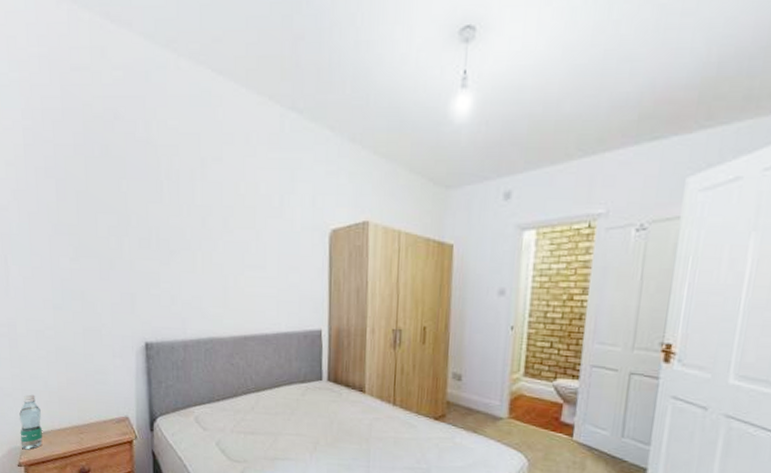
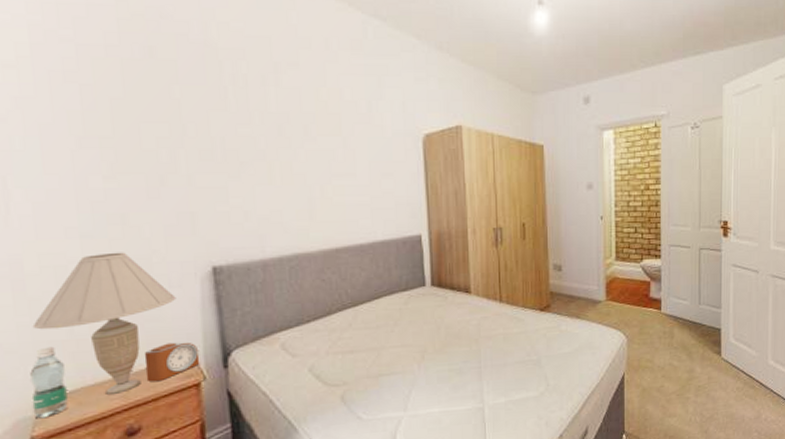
table lamp: none [21,323,118,440] -> present [32,252,176,396]
alarm clock: none [94,403,133,435] -> present [144,342,200,382]

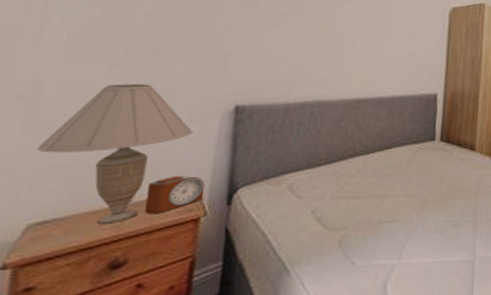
bottle: present [29,346,68,419] -> none [12,170,60,245]

